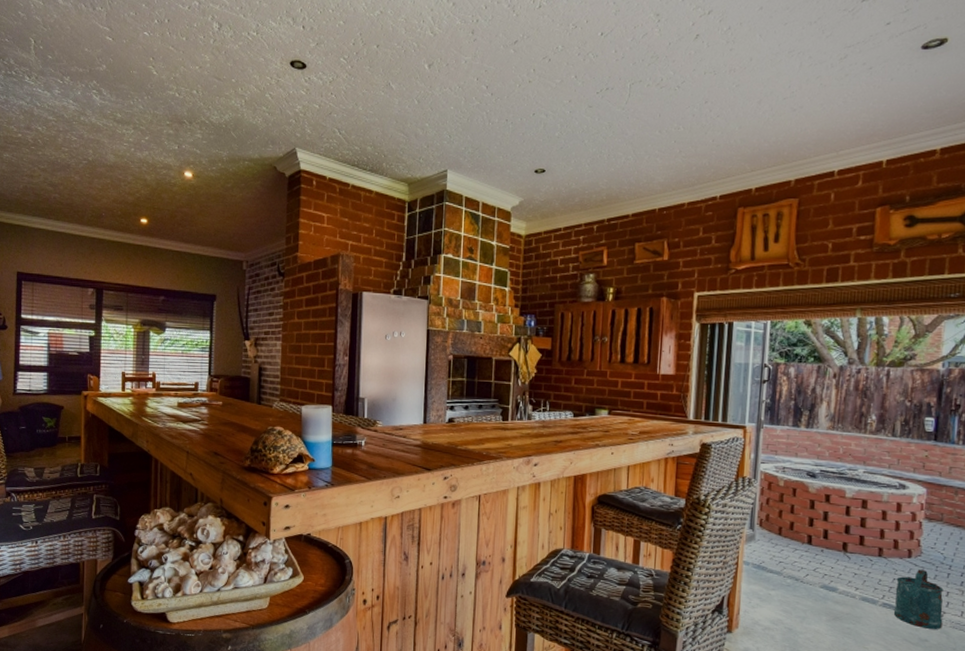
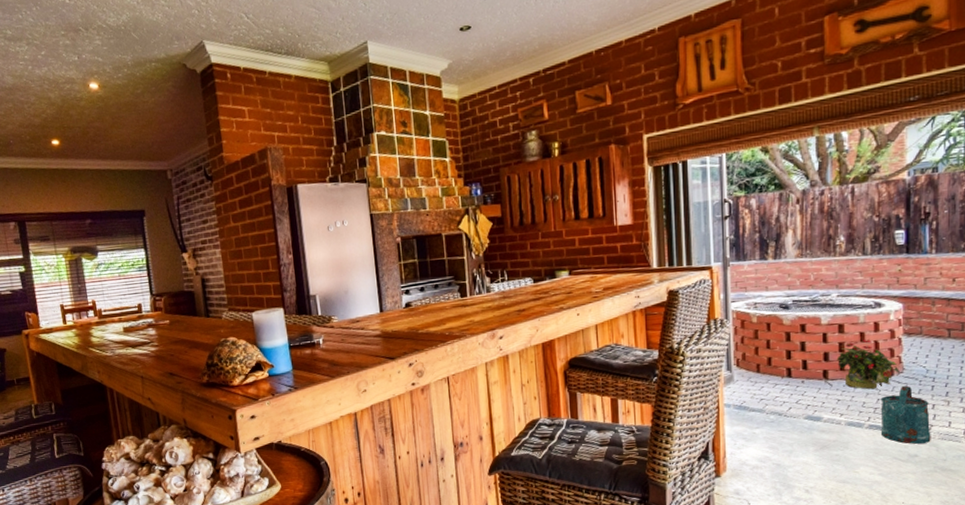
potted plant: none [857,517,919,568] -> present [836,339,901,390]

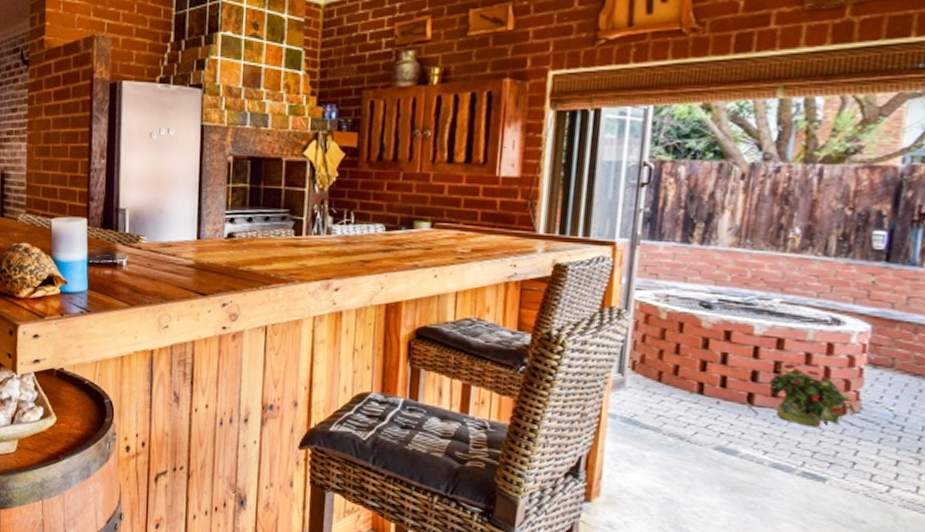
watering can: present [880,385,931,444] -> none [817,429,891,509]

